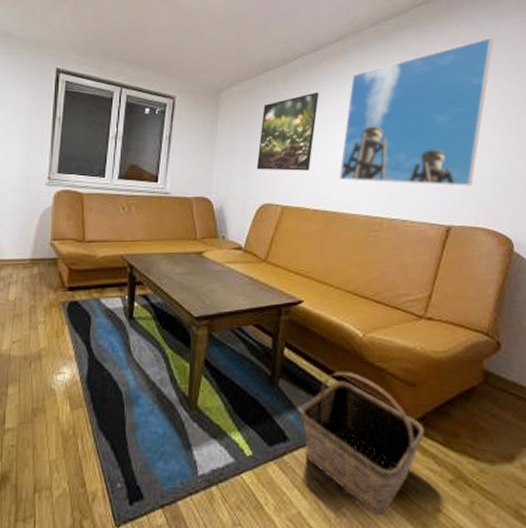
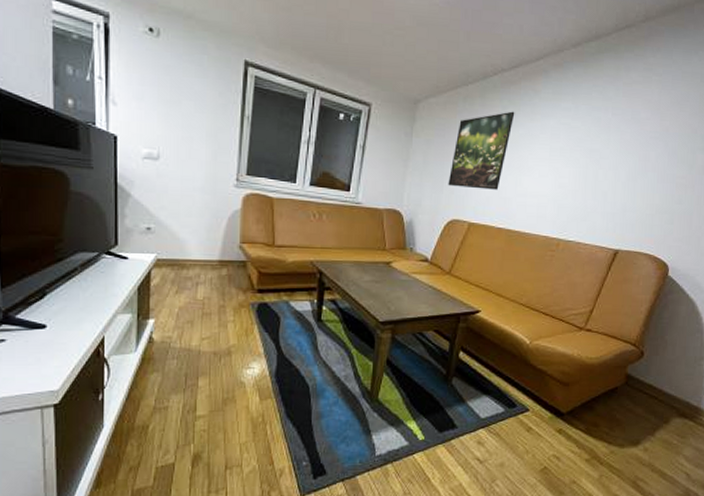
basket: present [300,371,425,514] -> none [468,372,571,485]
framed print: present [339,37,493,187] -> none [524,70,684,215]

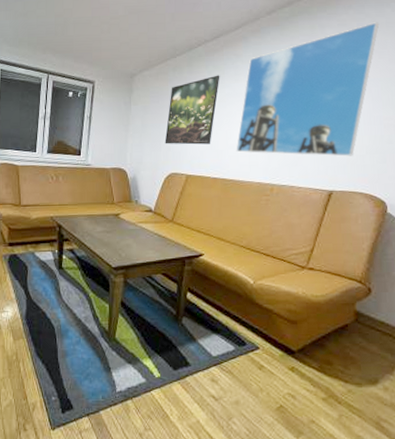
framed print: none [524,70,684,215] -> present [236,22,379,157]

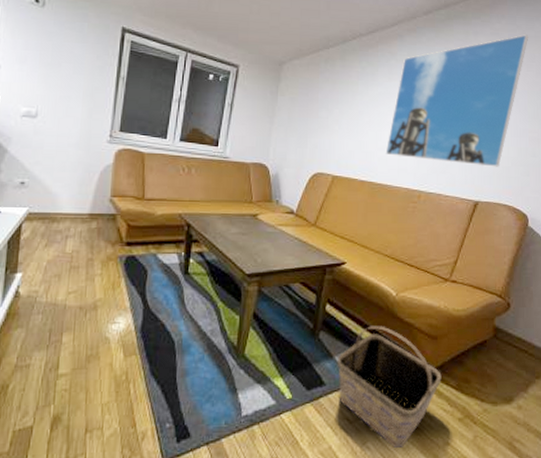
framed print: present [164,75,220,145] -> none [312,71,373,144]
basket: none [200,311,303,423] -> present [336,326,442,448]

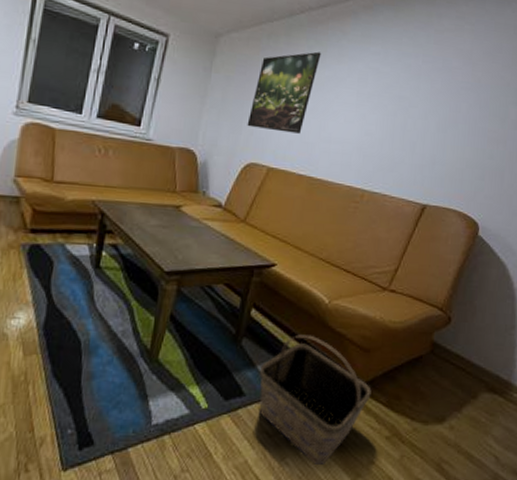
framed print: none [312,71,373,144] -> present [247,51,321,134]
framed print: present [385,34,528,167] -> none [328,21,497,168]

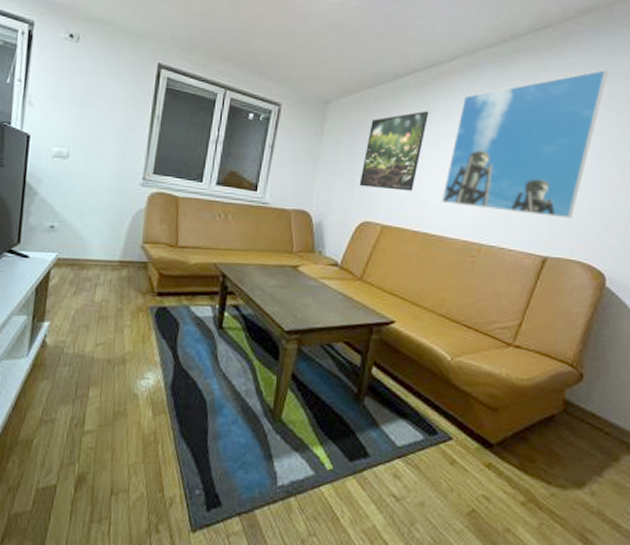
basket: present [259,334,372,464] -> none [383,393,502,531]
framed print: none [328,21,497,168] -> present [441,69,607,219]

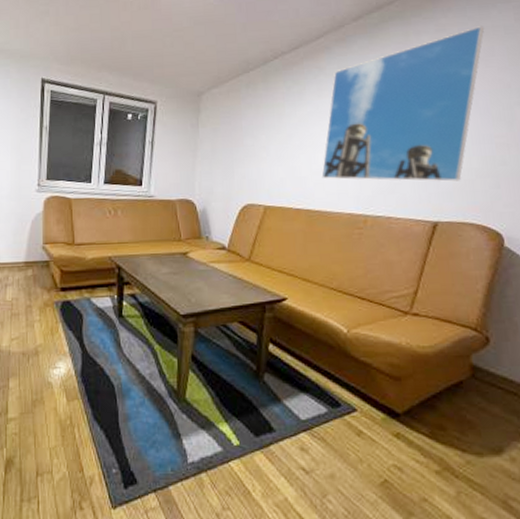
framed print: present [359,111,429,191] -> none [238,91,301,171]

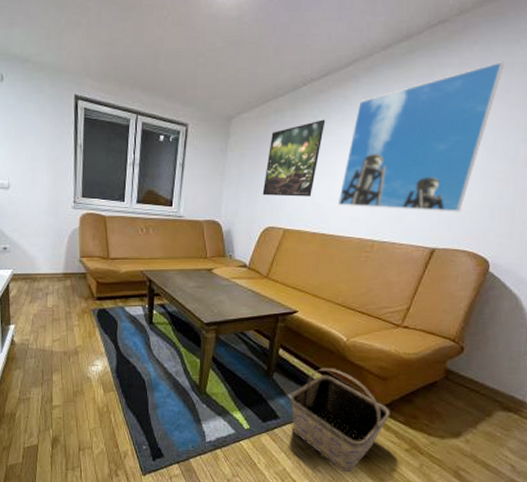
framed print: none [238,91,301,171] -> present [262,119,326,197]
basket: none [285,366,411,502] -> present [289,368,390,471]

